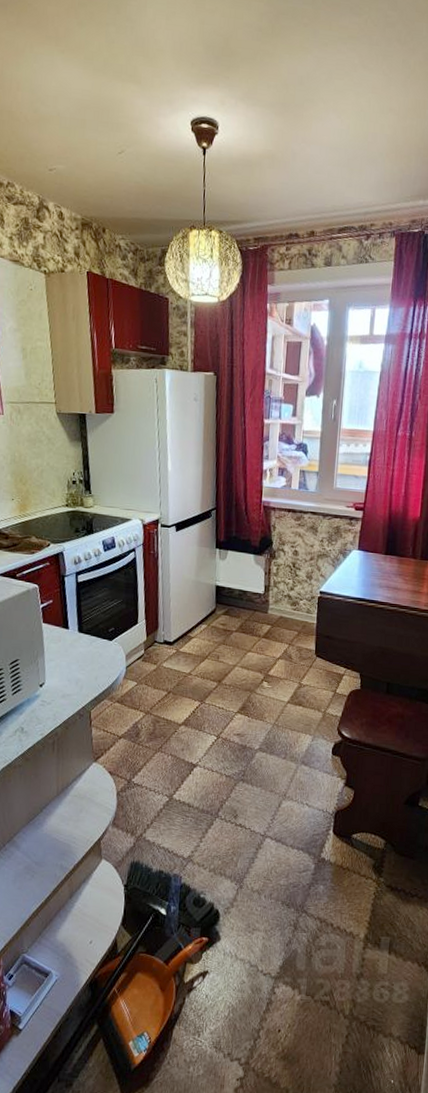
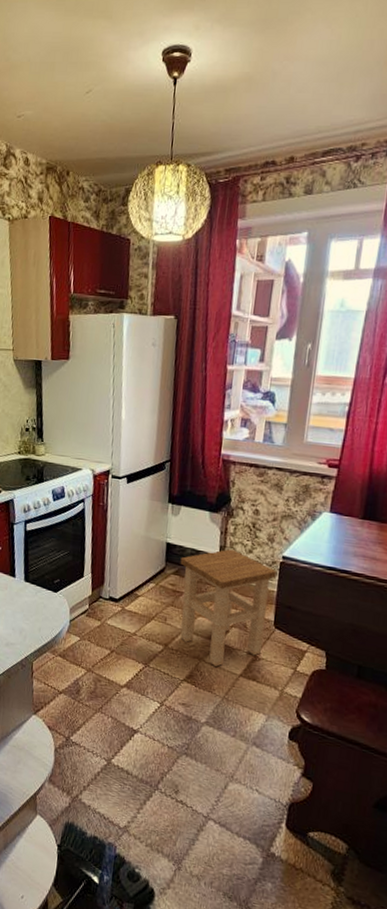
stool: none [229,588,316,696] -> present [180,549,278,667]

